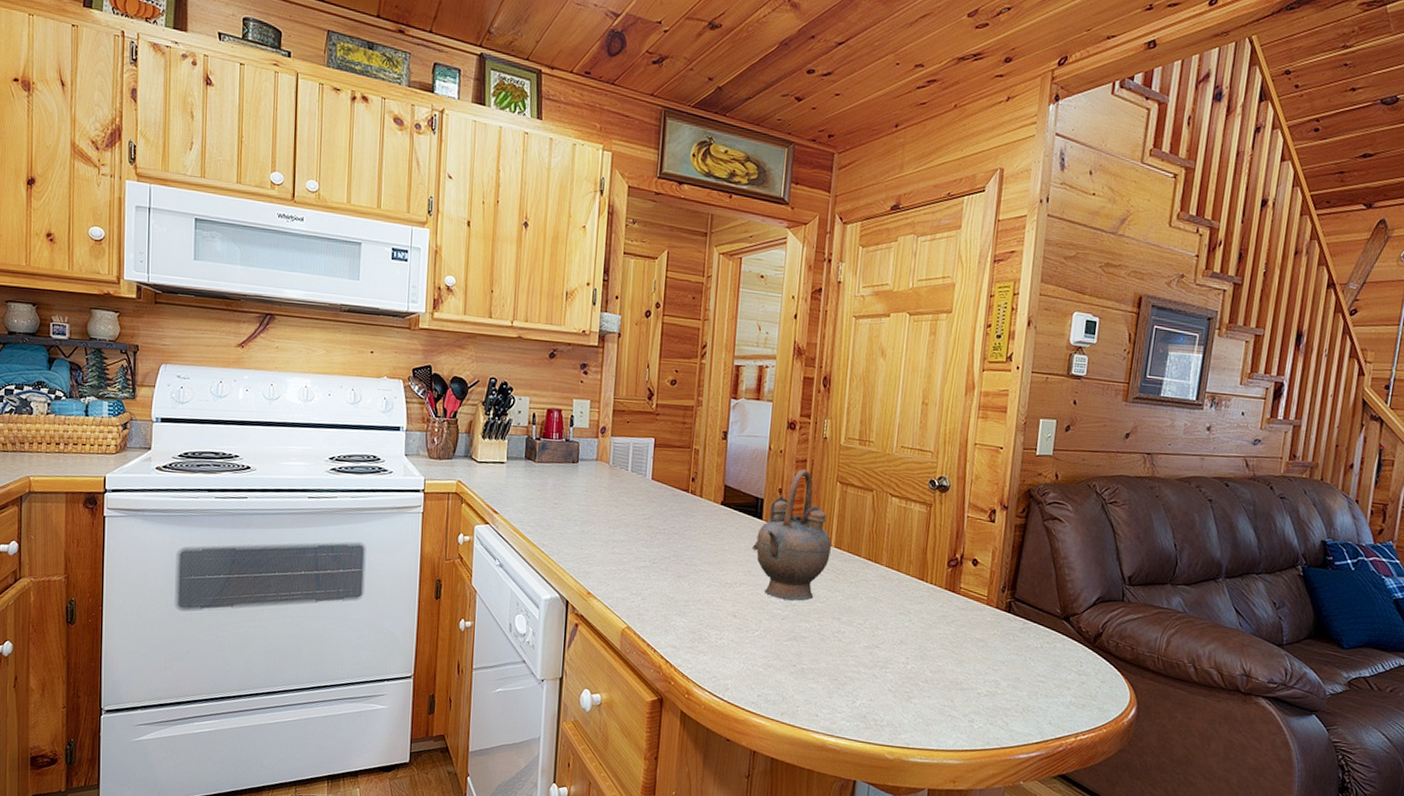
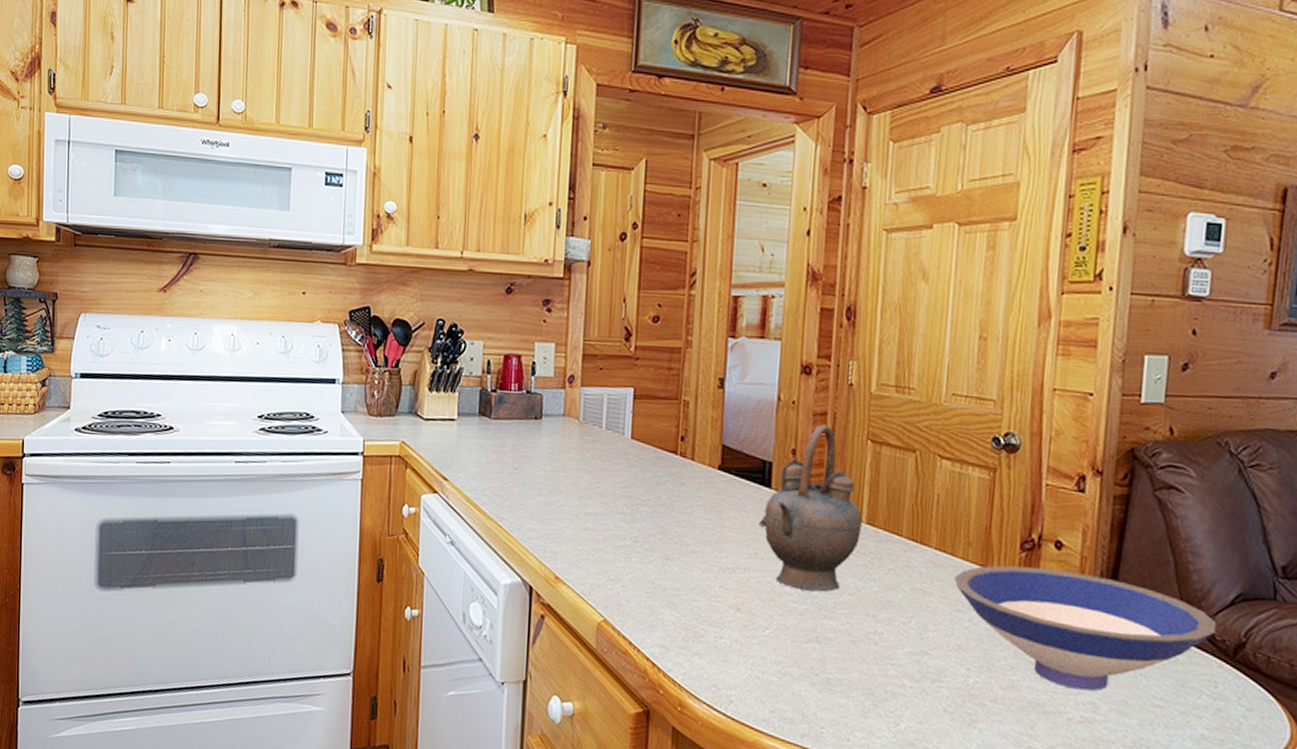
bowl: none [898,578,1084,672] -> present [954,565,1217,691]

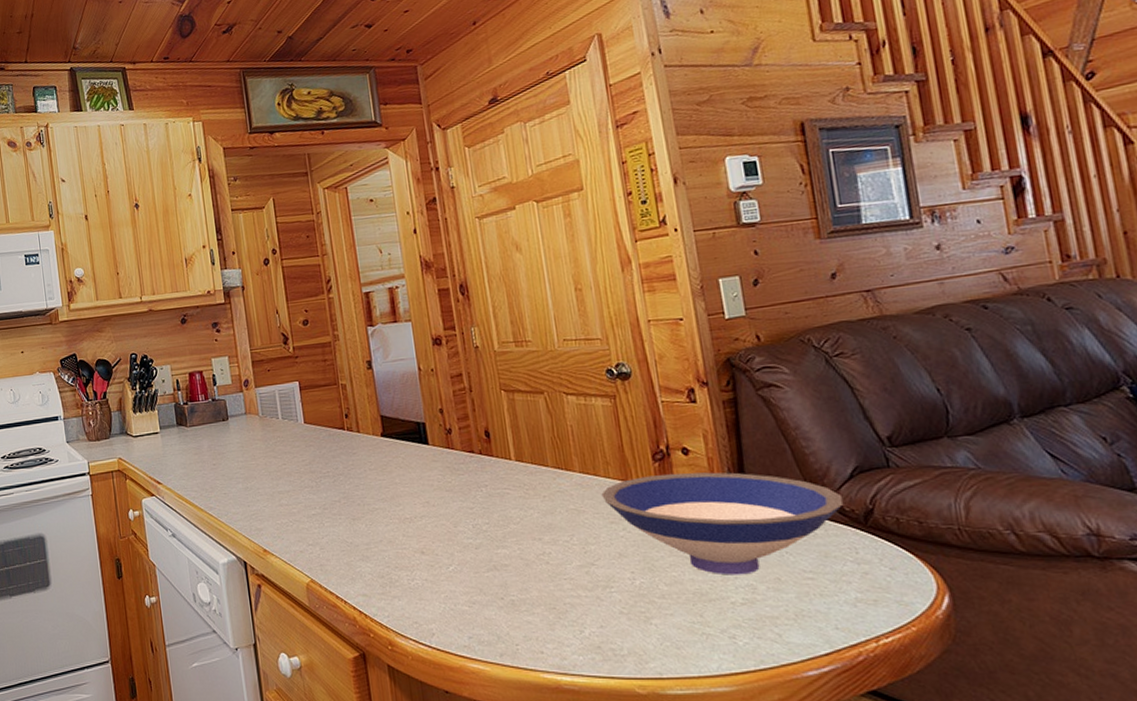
teapot: present [759,425,863,592] -> none [424,384,513,527]

